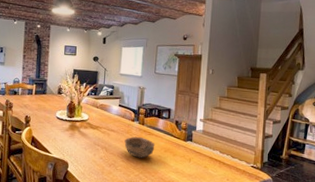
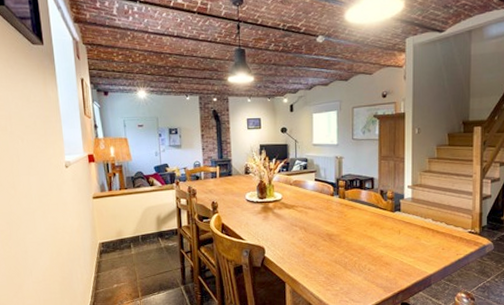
bowl: present [124,136,155,158] -> none [325,212,359,235]

